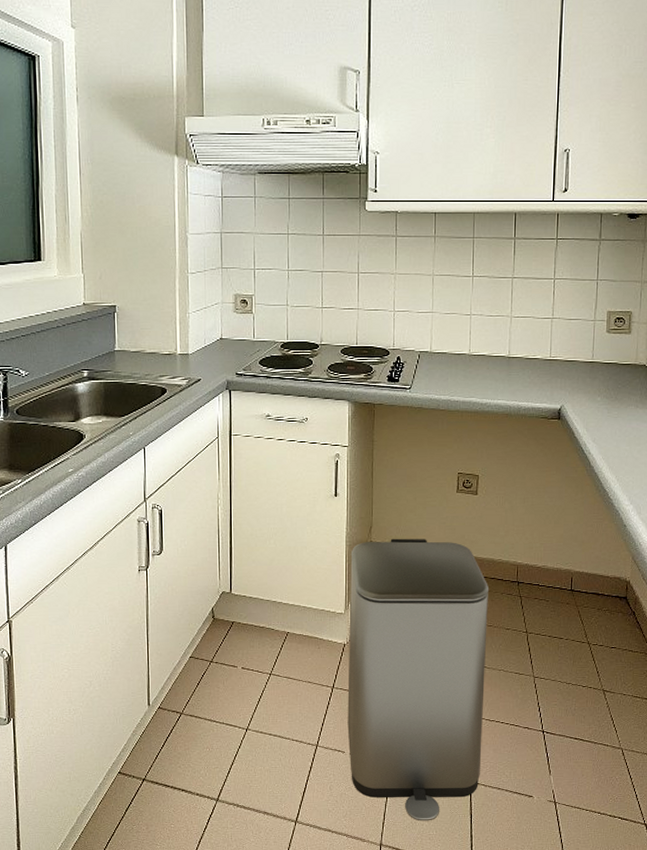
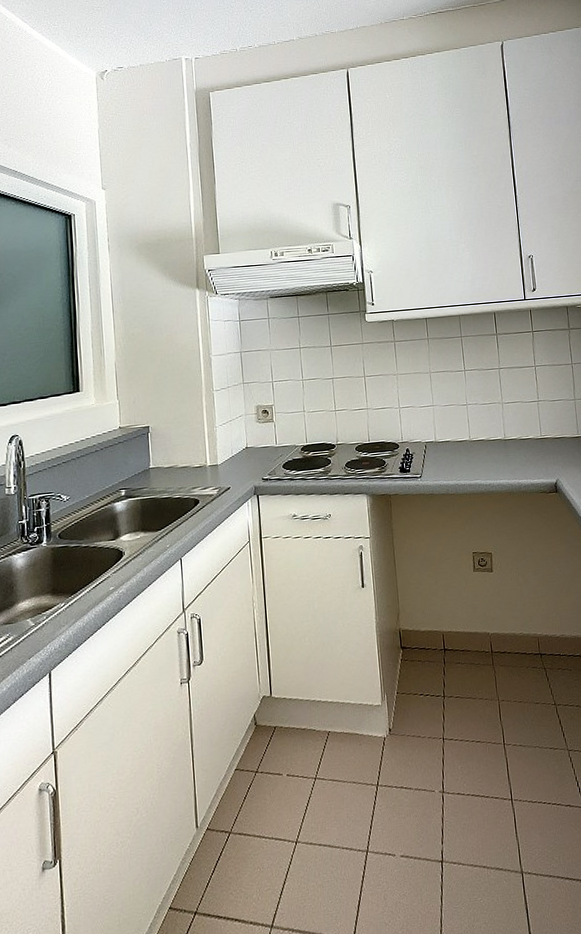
pedal bin: present [347,538,490,821] -> none [382,620,530,924]

